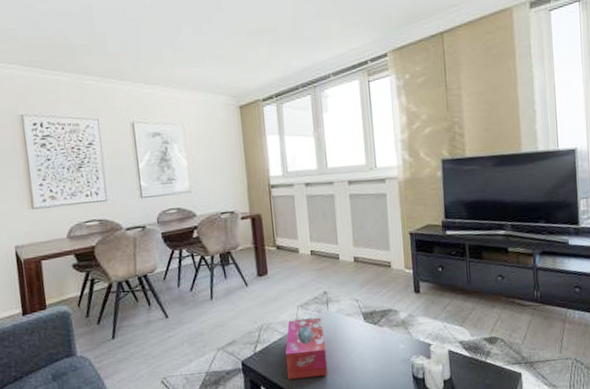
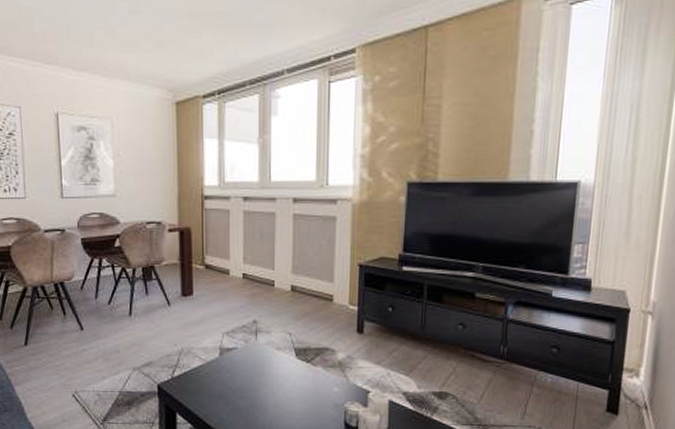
tissue box: present [285,318,328,380] -> none [205,348,250,411]

